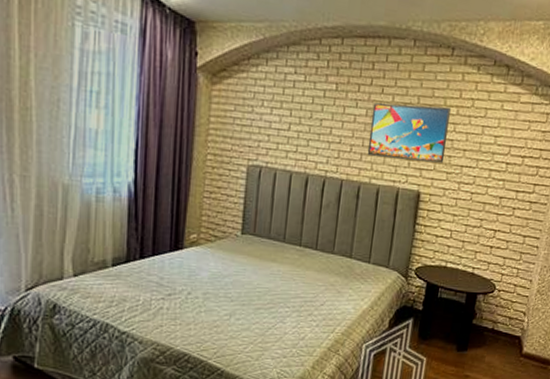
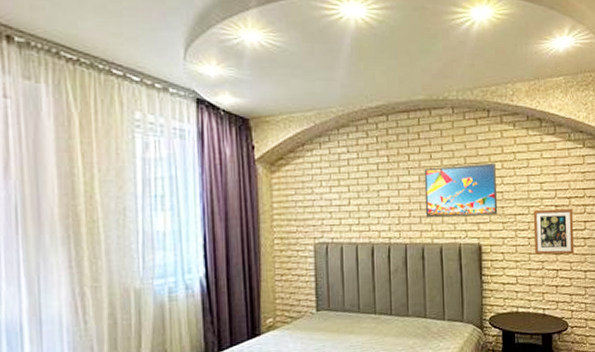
picture frame: none [475,164,524,217] -> present [533,208,575,255]

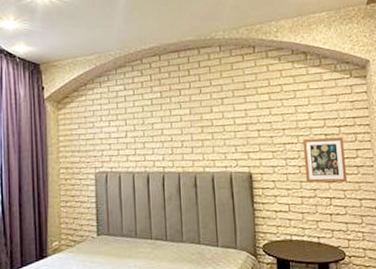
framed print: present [424,163,498,218] -> none [194,95,267,148]

